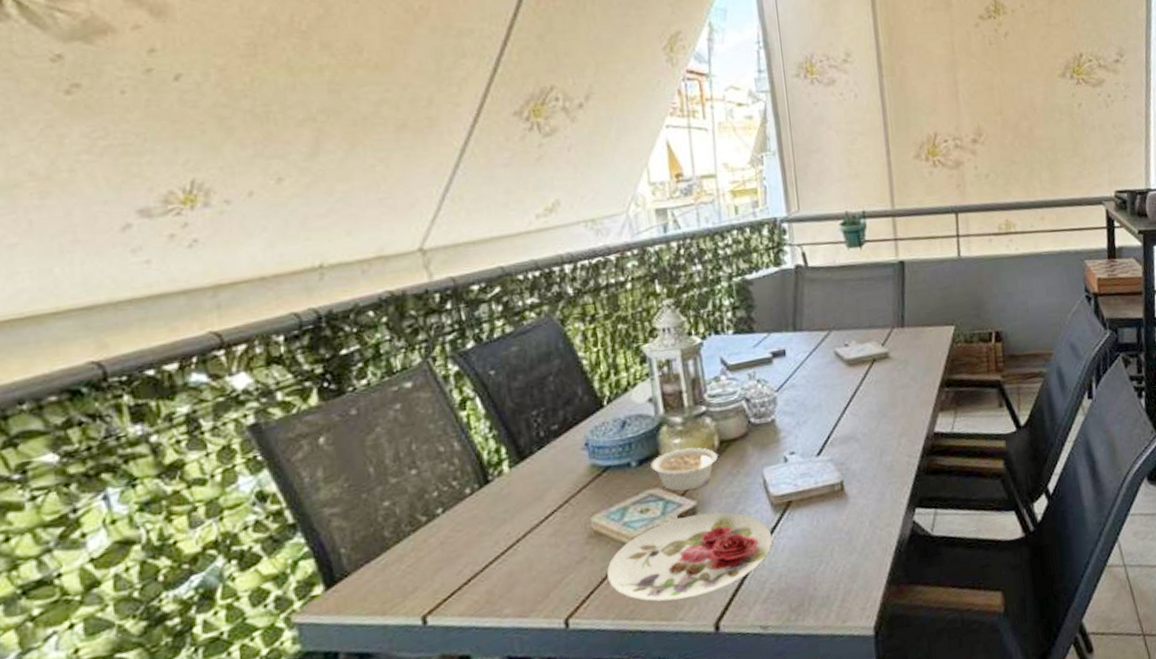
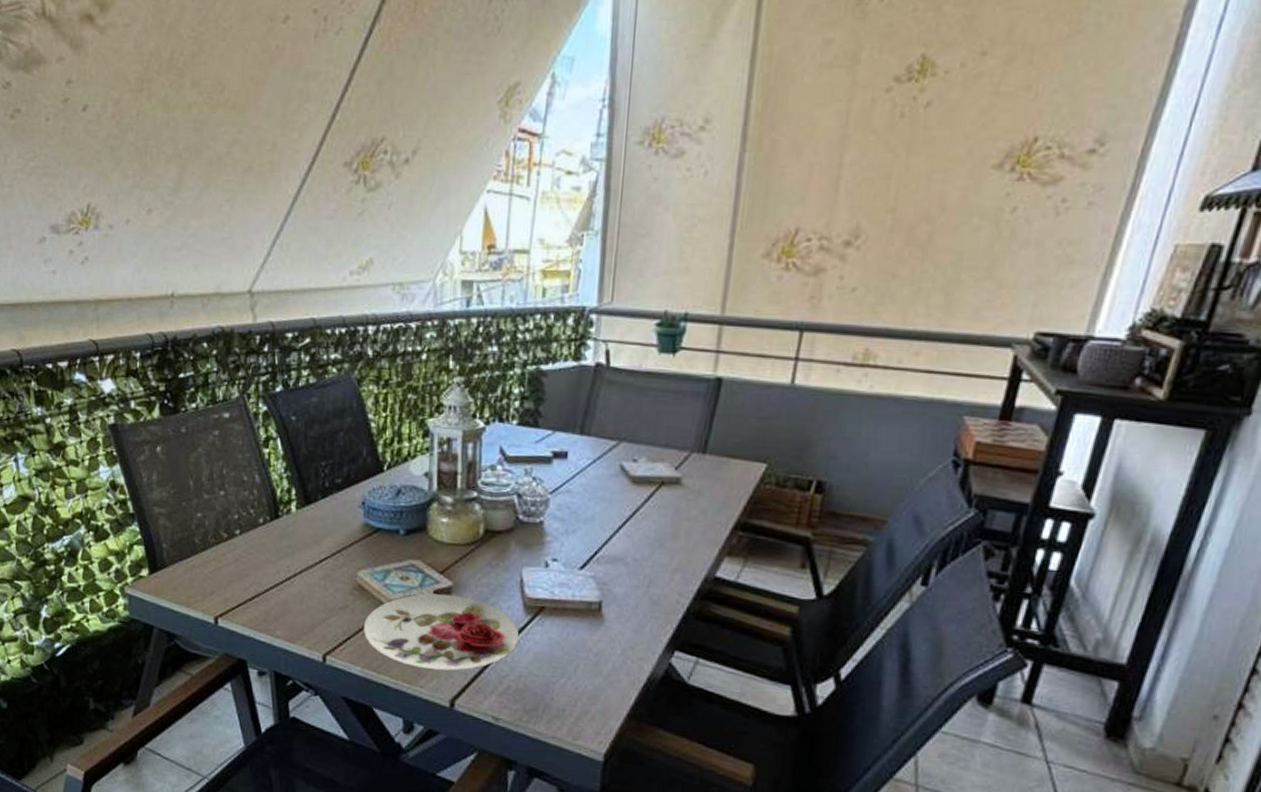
legume: present [650,447,718,491] -> none [417,528,481,570]

